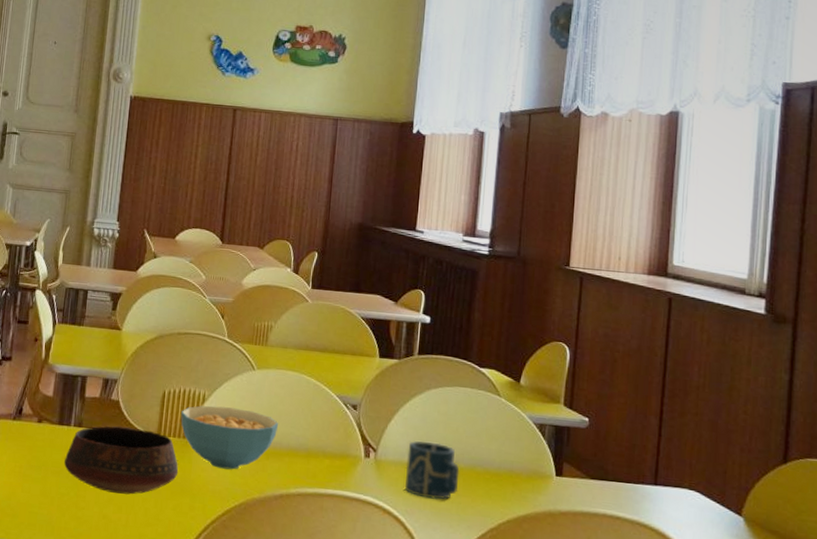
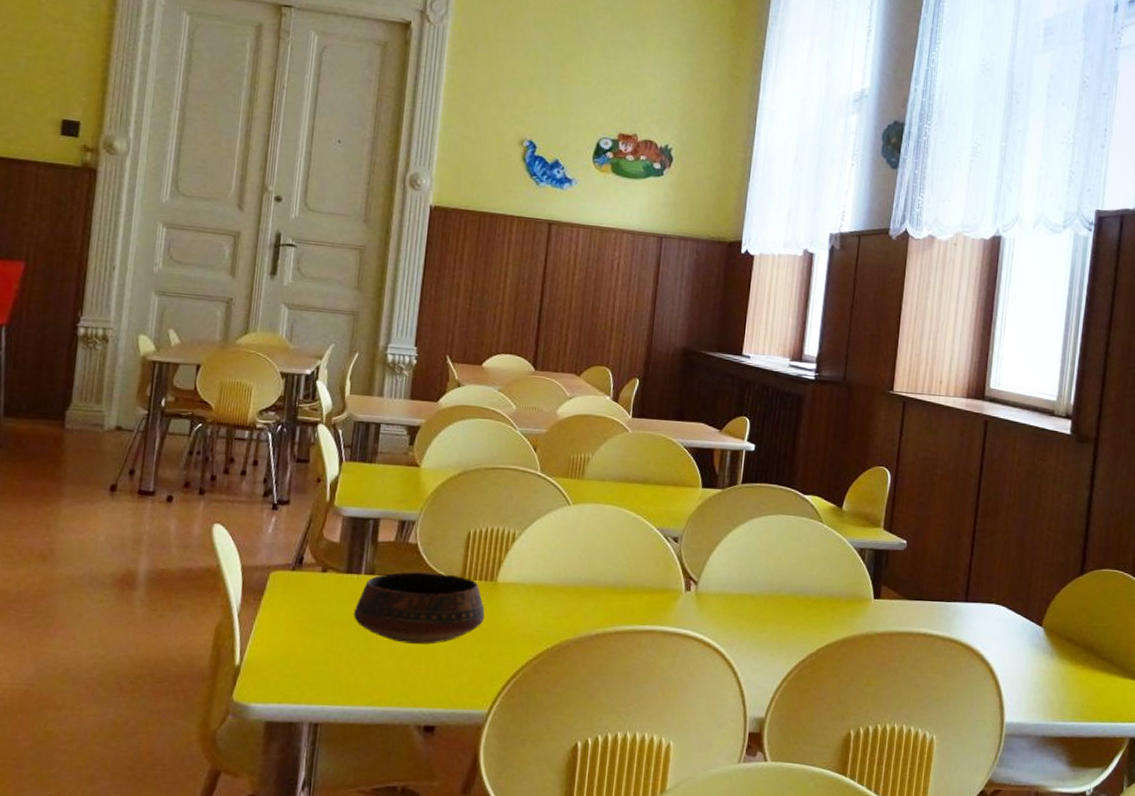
cereal bowl: present [180,405,279,470] -> none [487,545,596,611]
cup: present [405,441,460,500] -> none [726,571,781,629]

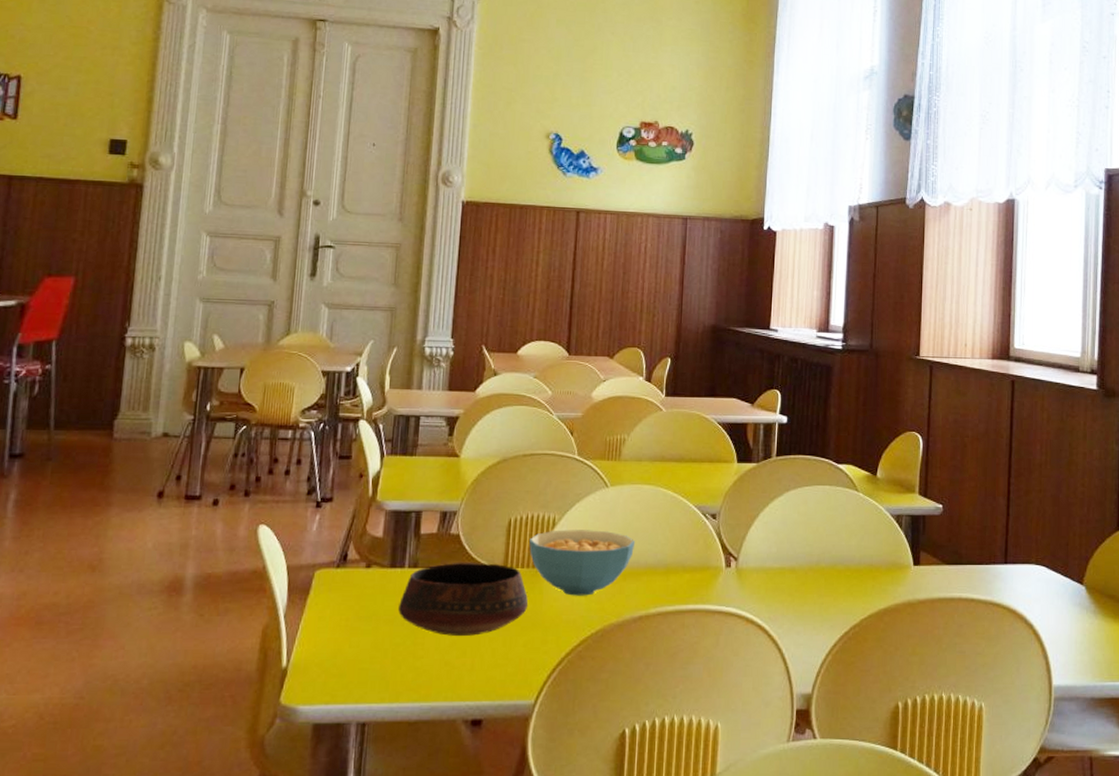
cereal bowl: none [487,545,596,611] -> present [529,530,636,596]

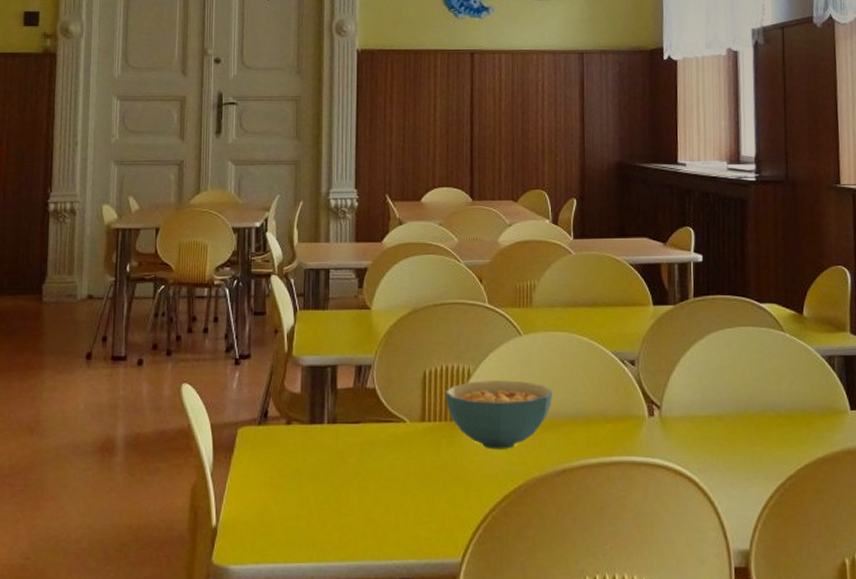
bowl: present [397,562,529,636] -> none [319,416,449,493]

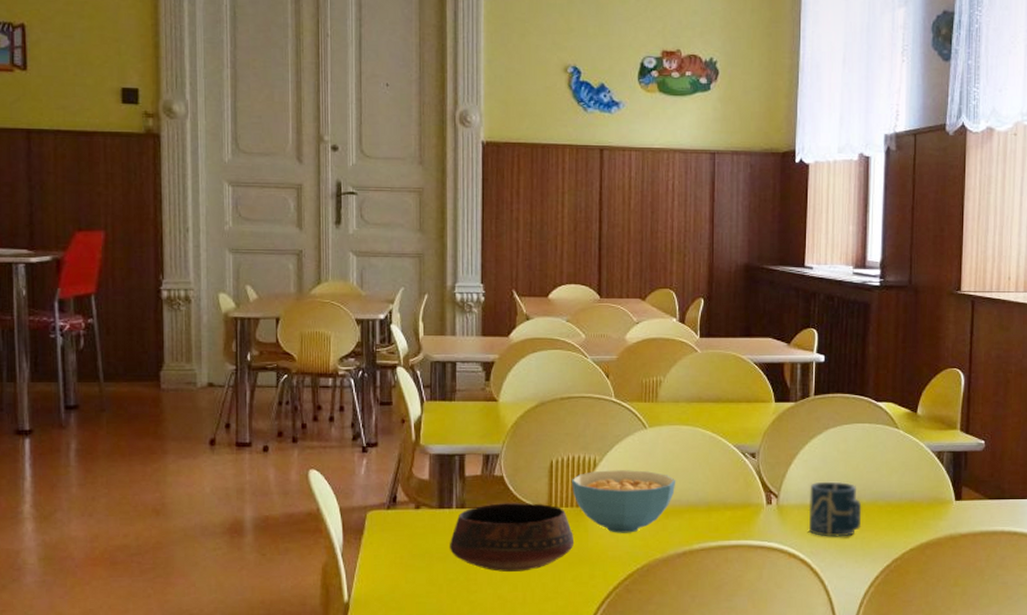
bowl: none [319,416,449,493] -> present [449,502,575,572]
cup: none [693,390,751,452] -> present [808,481,862,537]

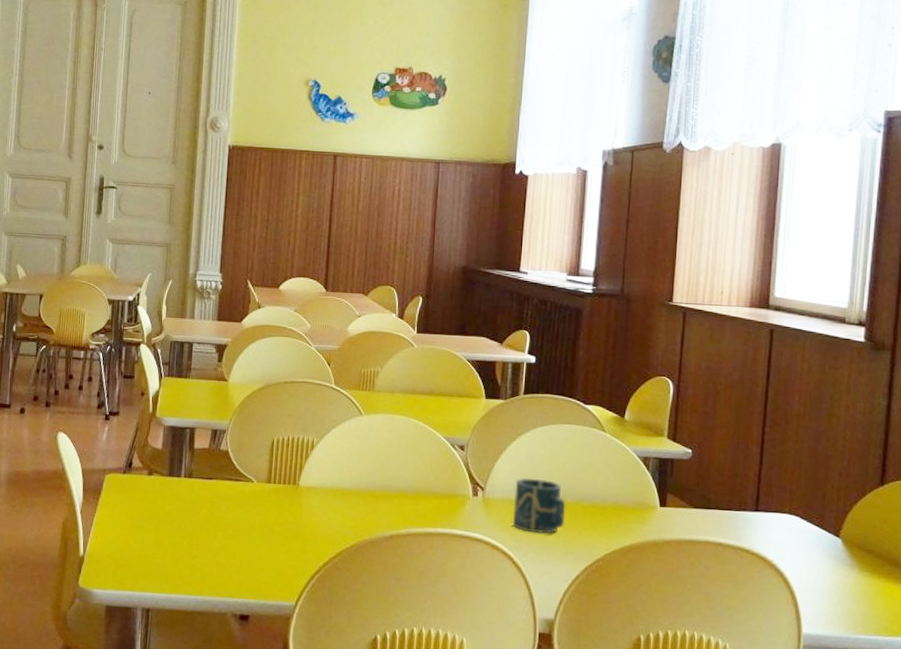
bowl: present [449,502,575,572] -> none [175,475,290,542]
cereal bowl: present [572,470,676,533] -> none [290,452,388,514]

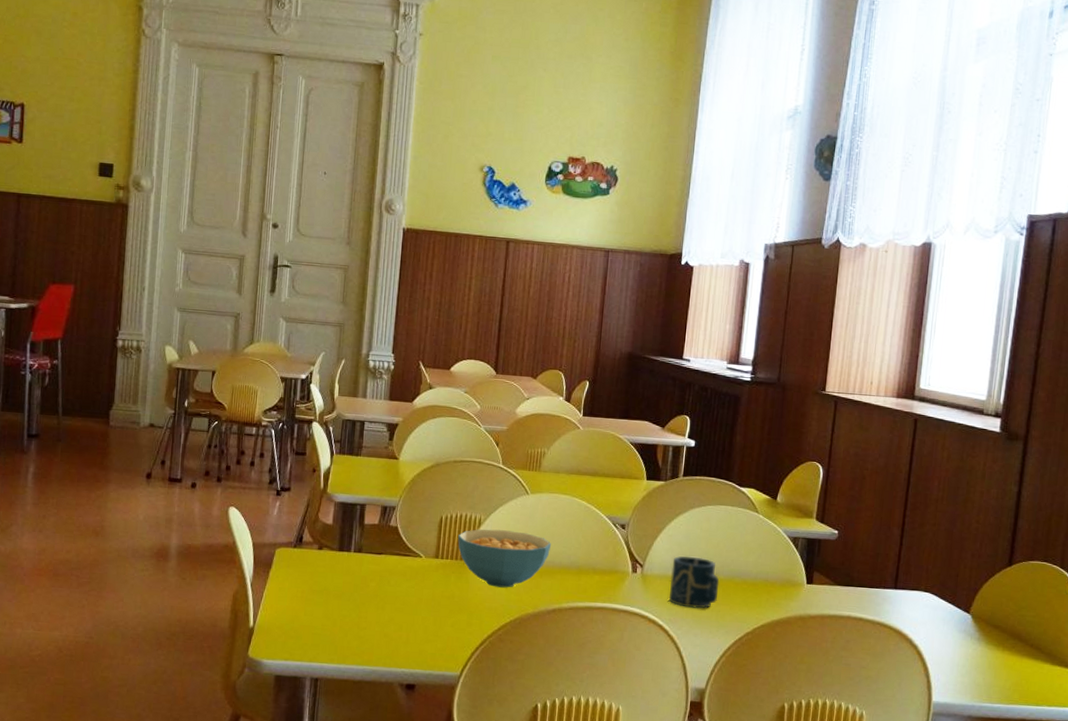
cereal bowl: none [290,452,388,514] -> present [458,529,552,588]

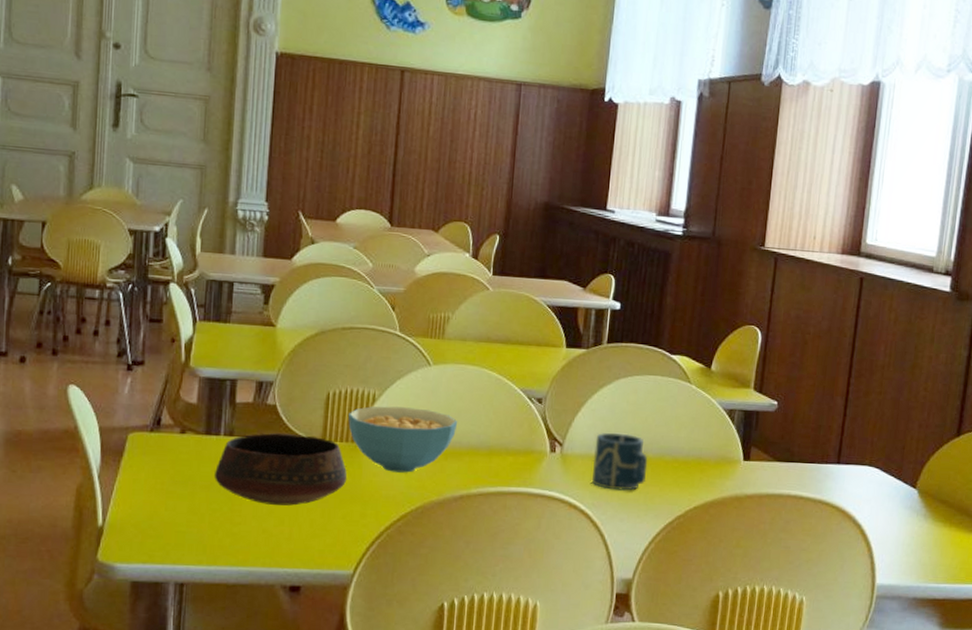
bowl: none [345,550,456,614] -> present [213,432,347,506]

